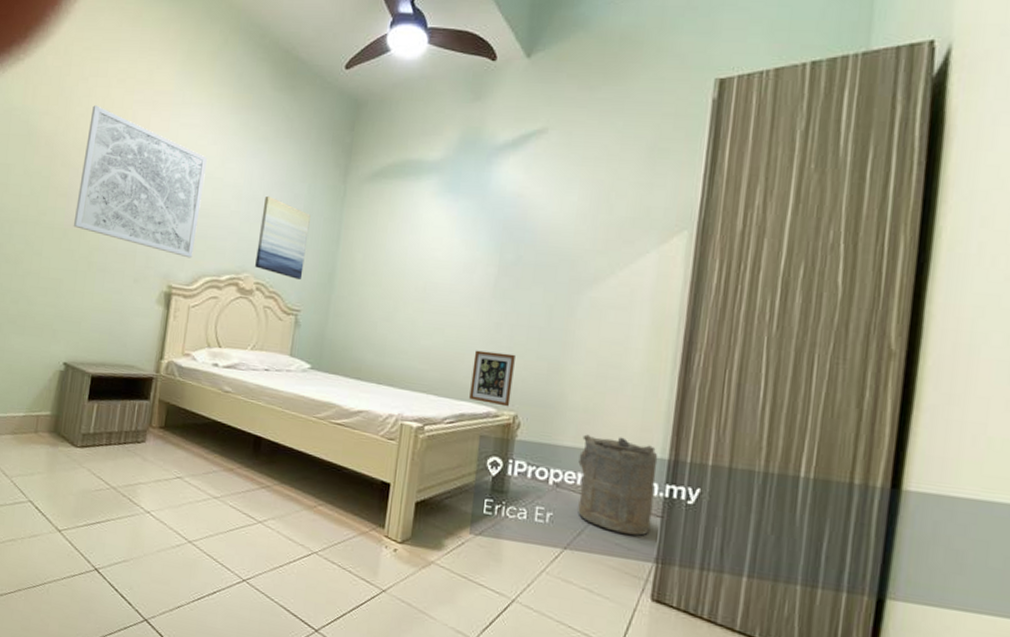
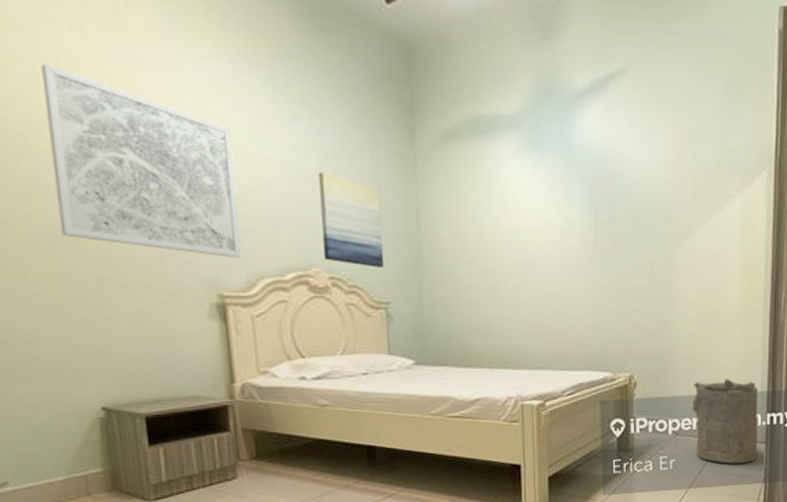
picture frame: present [469,350,515,407] -> none [583,316,624,369]

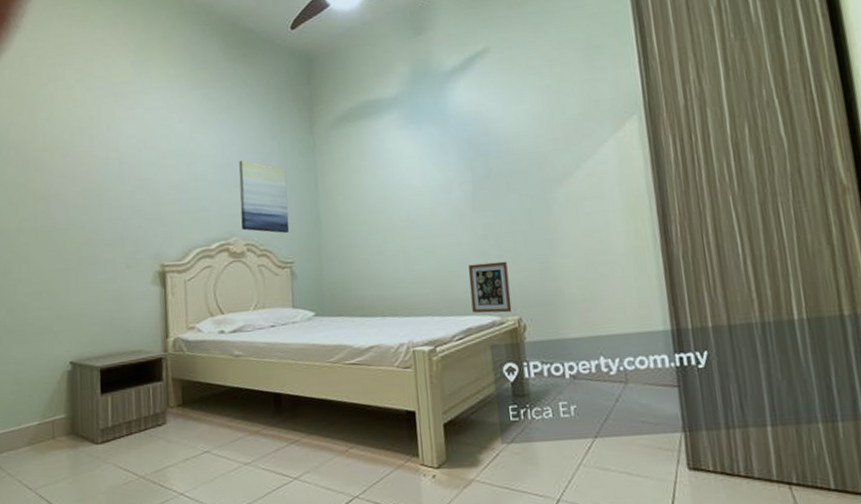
wall art: present [41,64,242,259] -> none [56,107,180,235]
picture frame: none [583,316,624,369] -> present [468,261,512,313]
laundry hamper: present [692,379,759,464] -> none [587,318,671,411]

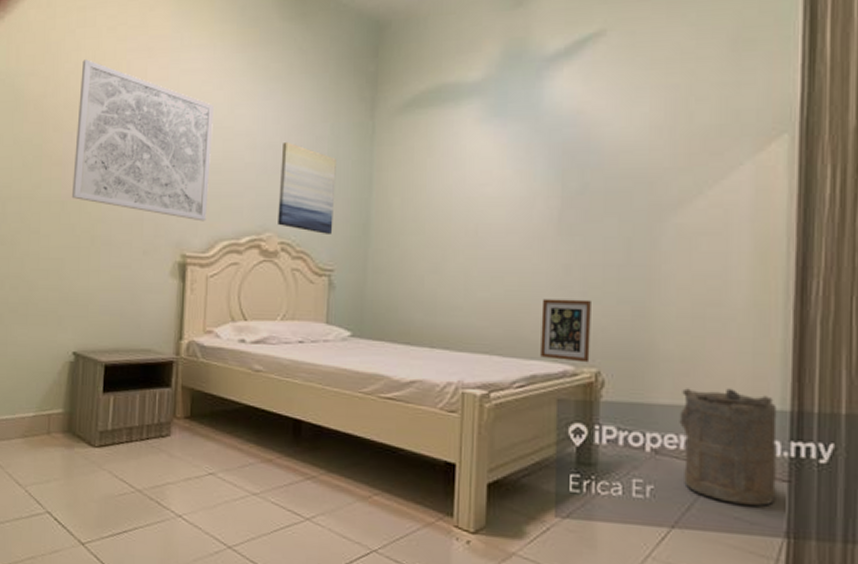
wall art: none [56,107,180,235] -> present [71,59,215,222]
laundry hamper: none [587,318,671,411] -> present [679,388,777,506]

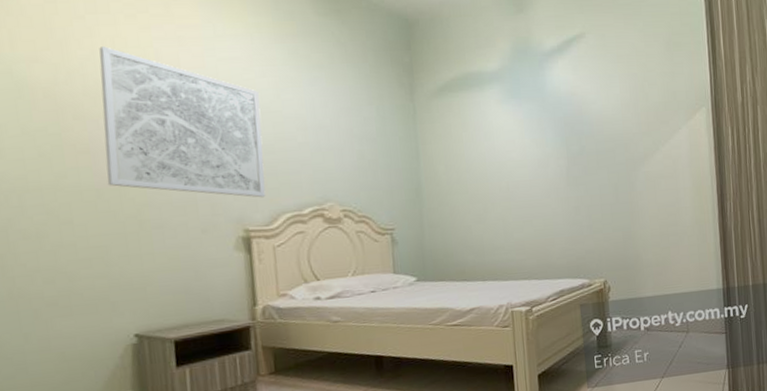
wall art: present [278,141,336,234] -> none [333,122,390,200]
picture frame: present [540,299,591,363] -> none [562,230,599,277]
laundry hamper: present [679,388,777,506] -> none [659,279,720,354]

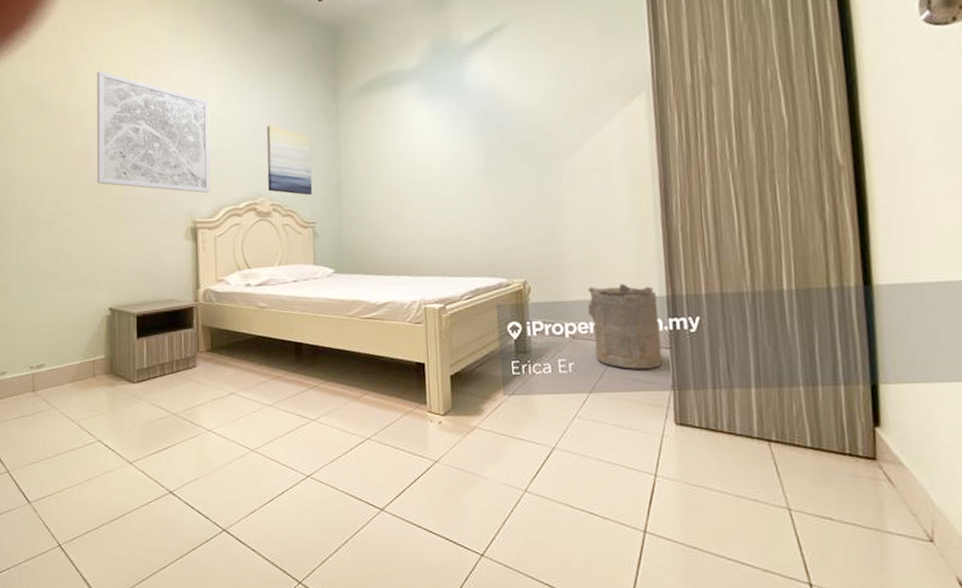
wall art: none [333,122,390,200] -> present [266,125,313,195]
laundry hamper: none [659,279,720,354] -> present [587,283,663,369]

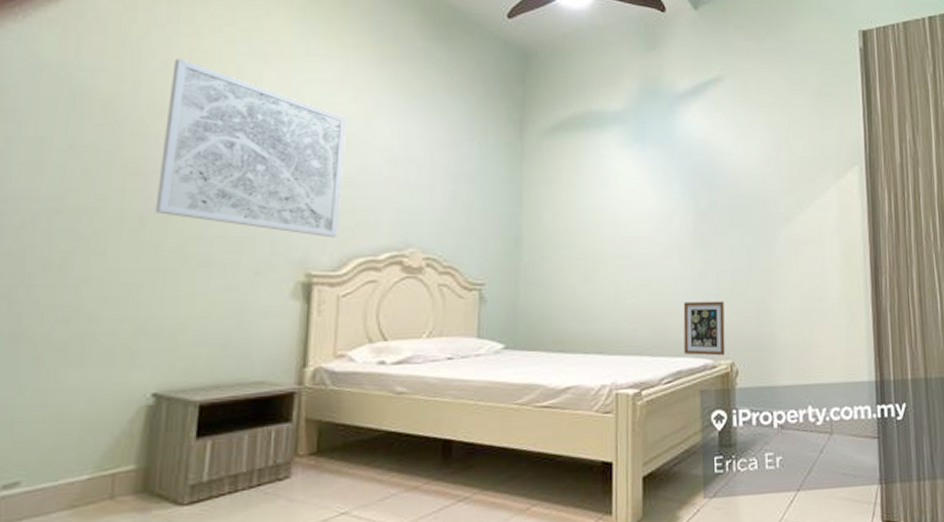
wall art: present [266,125,313,195] -> none [422,157,485,249]
picture frame: none [478,227,518,276] -> present [683,301,726,356]
laundry hamper: present [587,283,663,369] -> none [797,367,871,462]

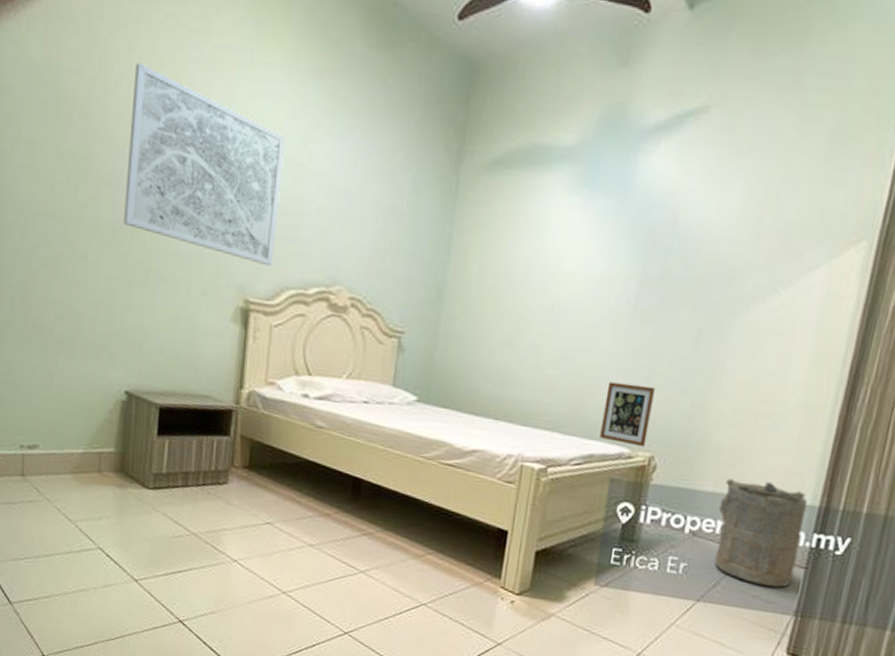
laundry hamper: none [797,367,871,462] -> present [714,478,808,588]

